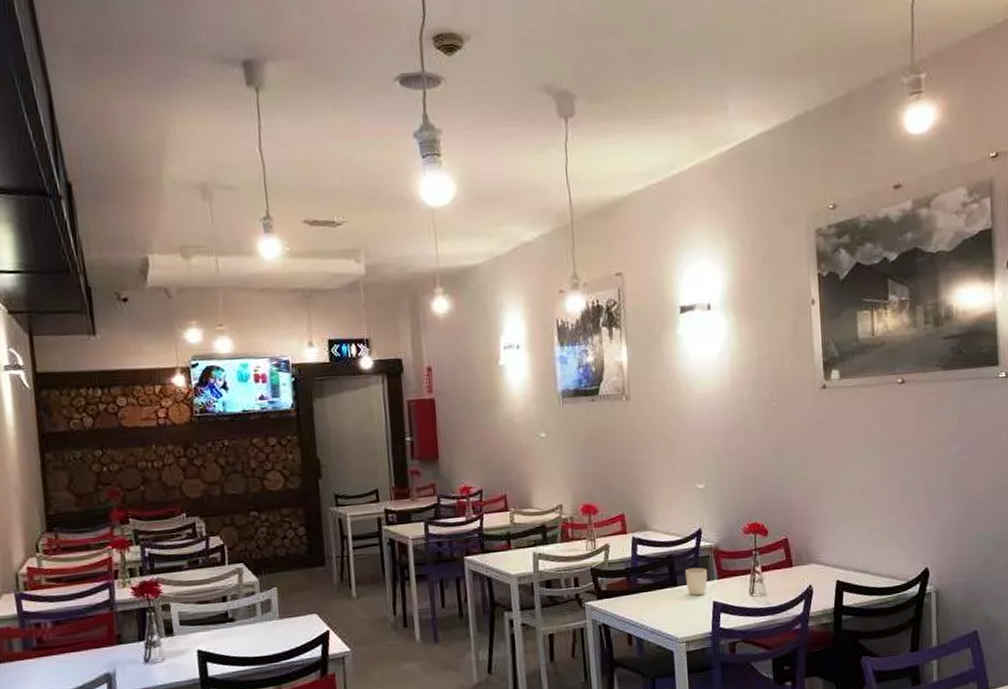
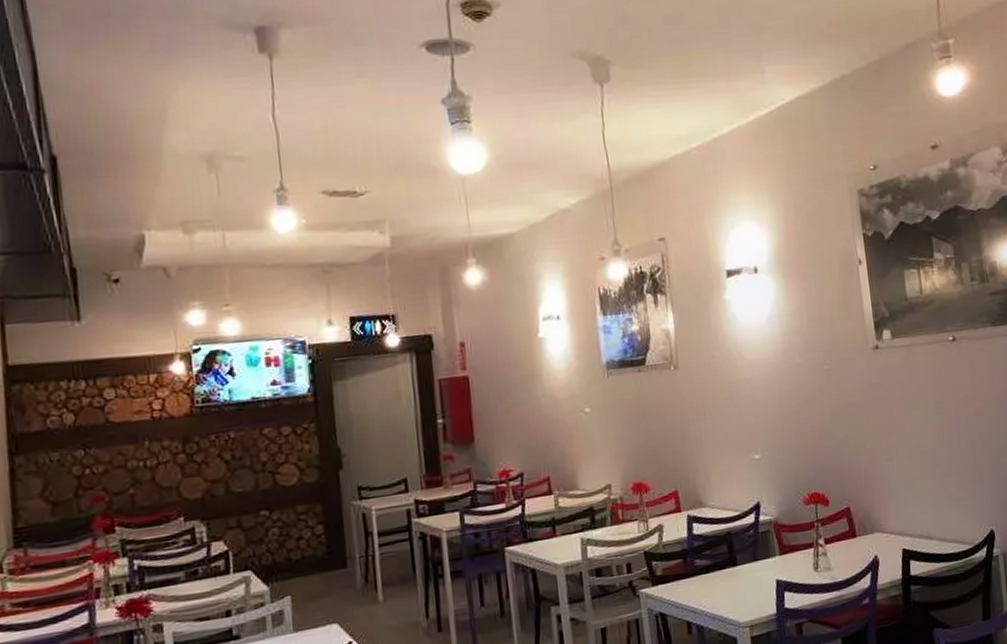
cup: present [684,567,708,596] -> none [744,544,769,575]

